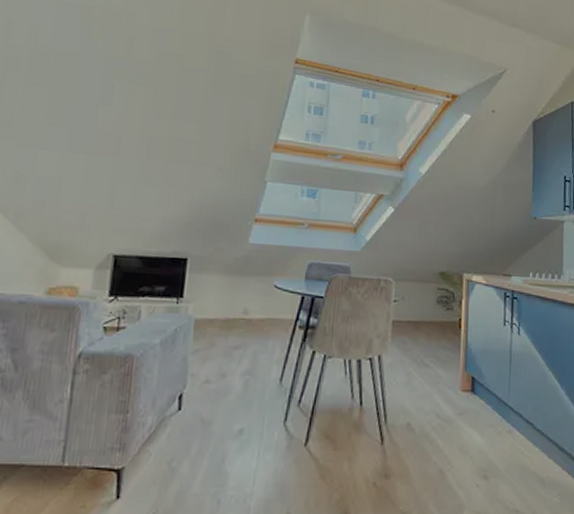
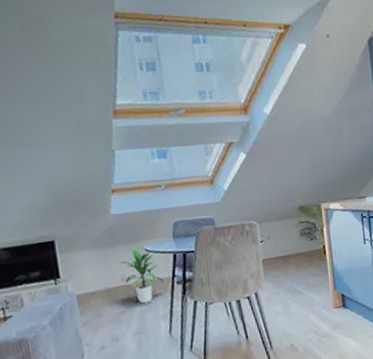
indoor plant: none [245,281,286,343] -> present [119,247,164,304]

